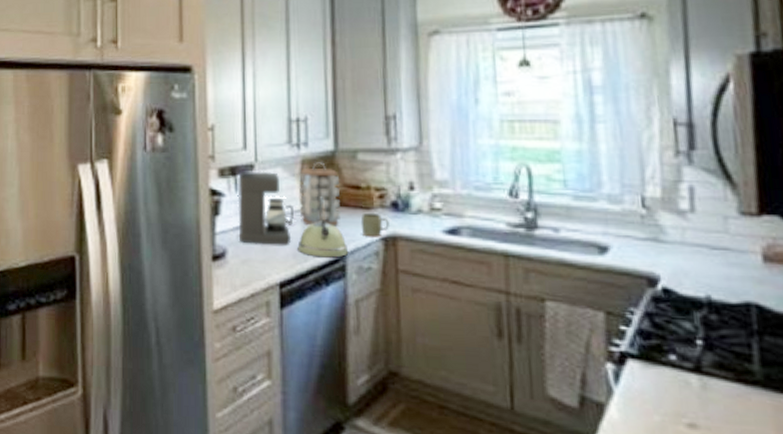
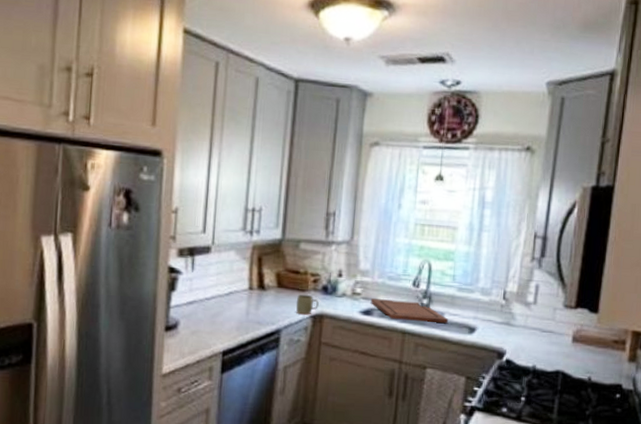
coffee maker: present [237,171,294,244] -> none [191,253,241,318]
kettle: present [297,197,349,258] -> none [241,278,284,331]
spice rack: present [299,162,341,225] -> none [247,248,283,304]
cutting board: none [455,214,567,243] -> present [370,298,449,324]

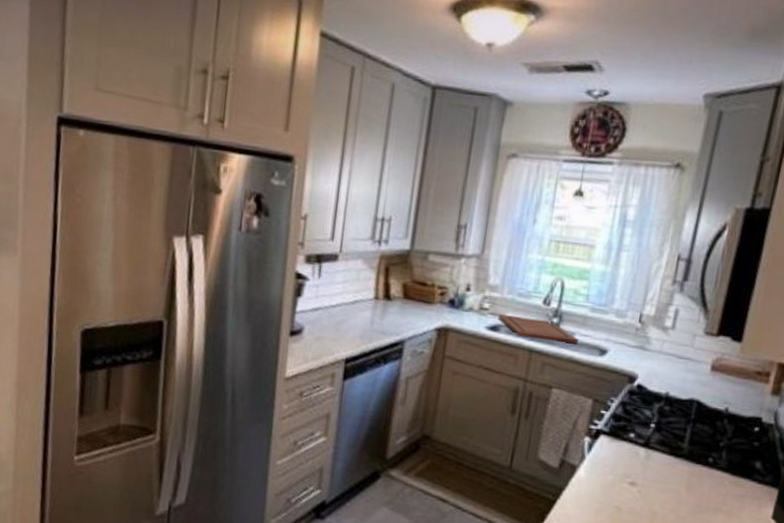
mug: present [295,294,319,315] -> none [421,306,445,328]

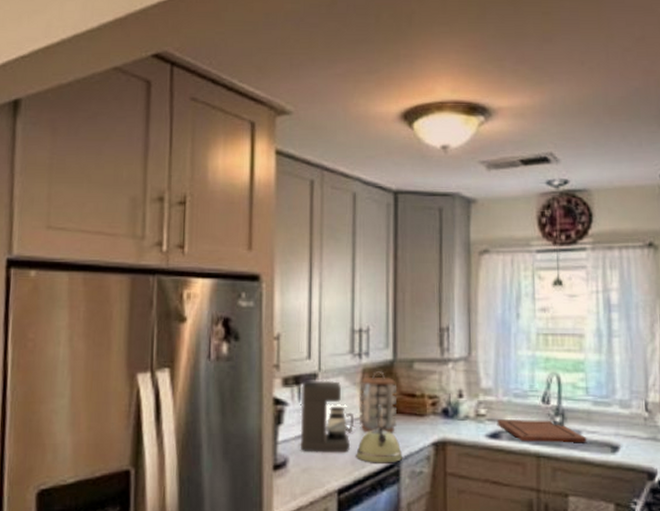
coffee maker: none [316,260,367,327] -> present [300,380,353,452]
kettle: none [365,289,408,342] -> present [356,405,403,463]
spice rack: none [372,258,410,315] -> present [360,371,397,432]

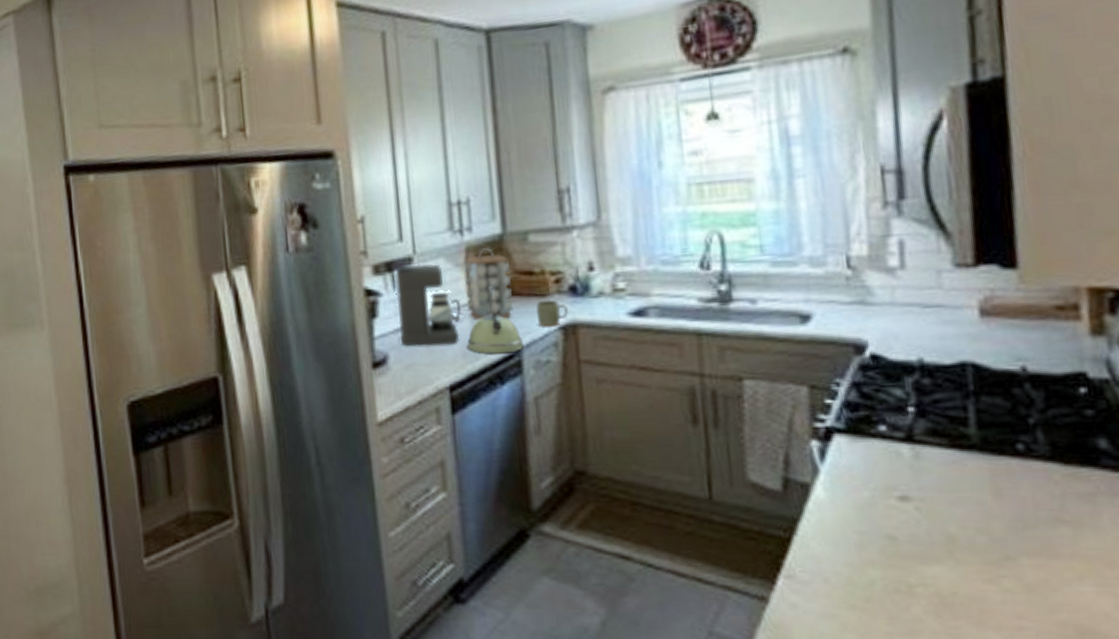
mug: none [414,419,440,443] -> present [535,299,568,327]
cutting board: present [497,419,587,443] -> none [640,288,766,318]

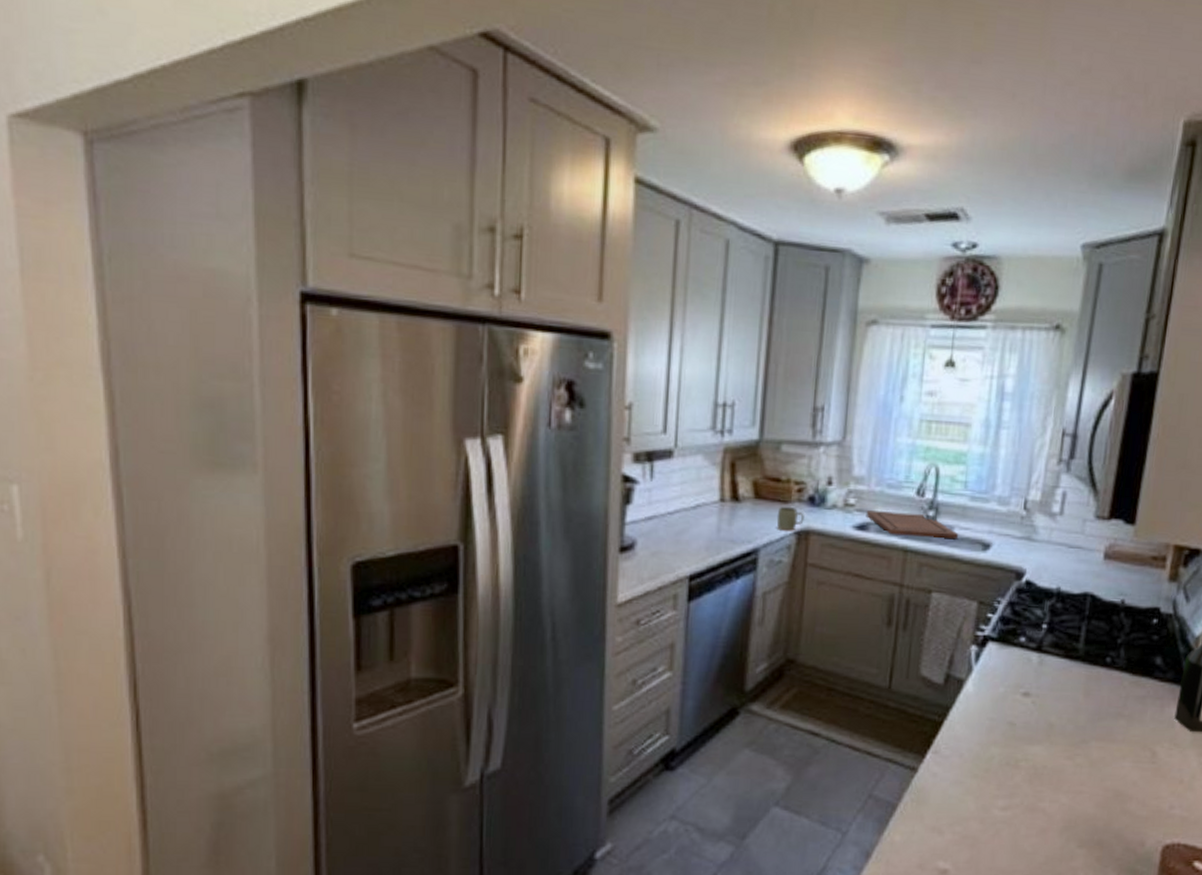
coffee maker: present [395,263,461,346] -> none [651,458,711,536]
spice rack: present [464,248,513,319] -> none [717,451,760,518]
kettle: present [467,287,525,355] -> none [711,488,762,551]
cutting board: none [640,288,766,318] -> present [866,510,959,540]

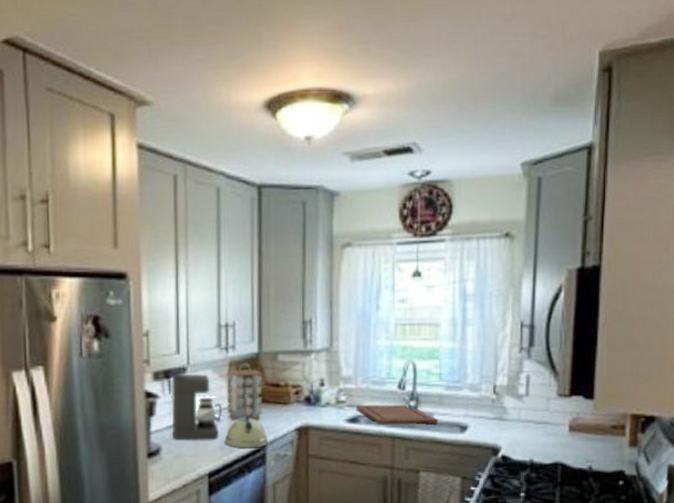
coffee maker: none [651,458,711,536] -> present [171,373,222,440]
kettle: none [711,488,762,551] -> present [224,395,269,449]
spice rack: none [717,451,760,518] -> present [227,364,262,420]
mug: present [776,506,804,531] -> none [279,407,303,428]

